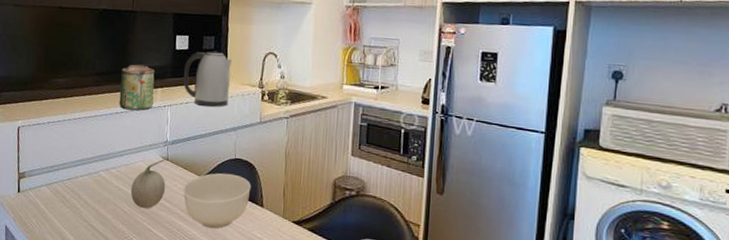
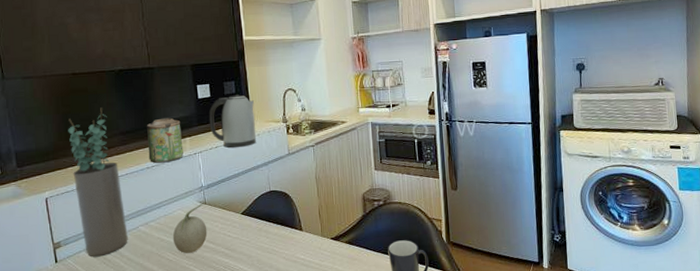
vase: none [46,44,89,194] -> present [68,107,128,257]
bowl: present [183,173,251,229] -> none [224,205,289,260]

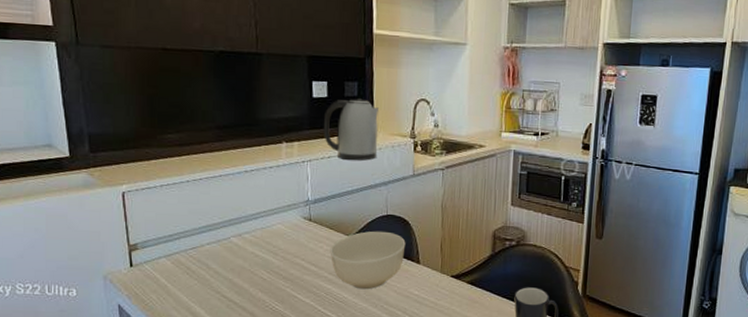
vase: present [68,107,128,257] -> none [153,93,217,266]
canister: present [146,117,183,163] -> none [247,115,290,168]
fruit: present [172,202,208,253] -> none [269,218,310,274]
bowl: none [224,205,289,260] -> present [330,231,406,290]

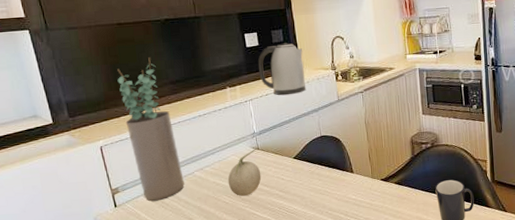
vase: none [153,93,217,266] -> present [117,57,184,201]
fruit: none [269,218,310,274] -> present [227,147,262,196]
bowl: present [330,231,406,290] -> none [277,150,340,201]

